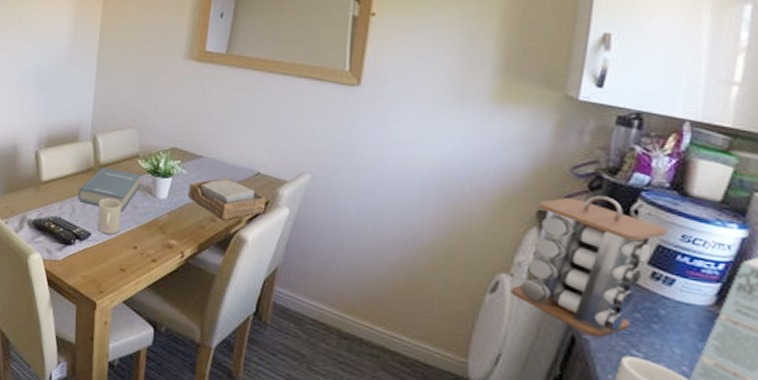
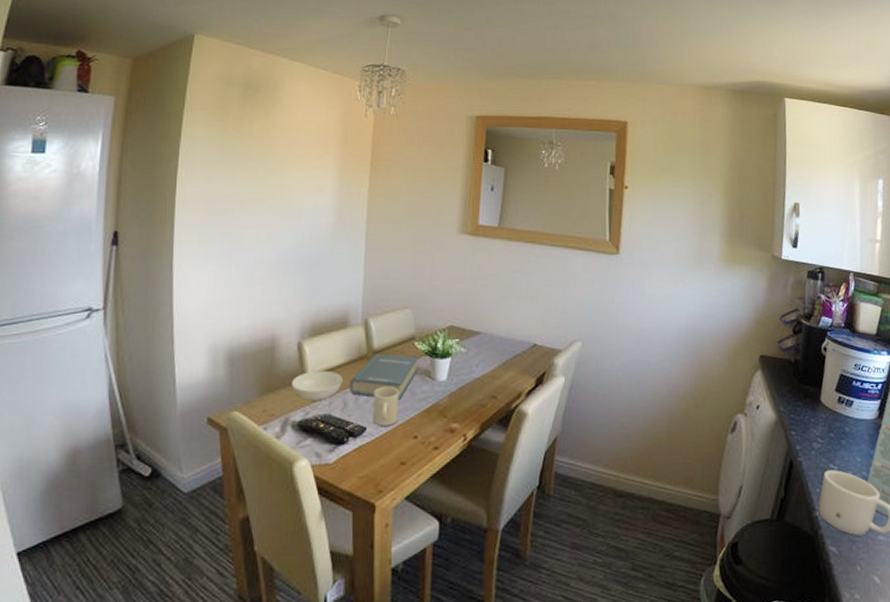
bowl: none [29,177,72,204] -> present [292,370,343,401]
napkin holder: present [187,177,266,221] -> none [467,352,543,397]
spice rack: present [510,195,667,338] -> none [745,337,845,459]

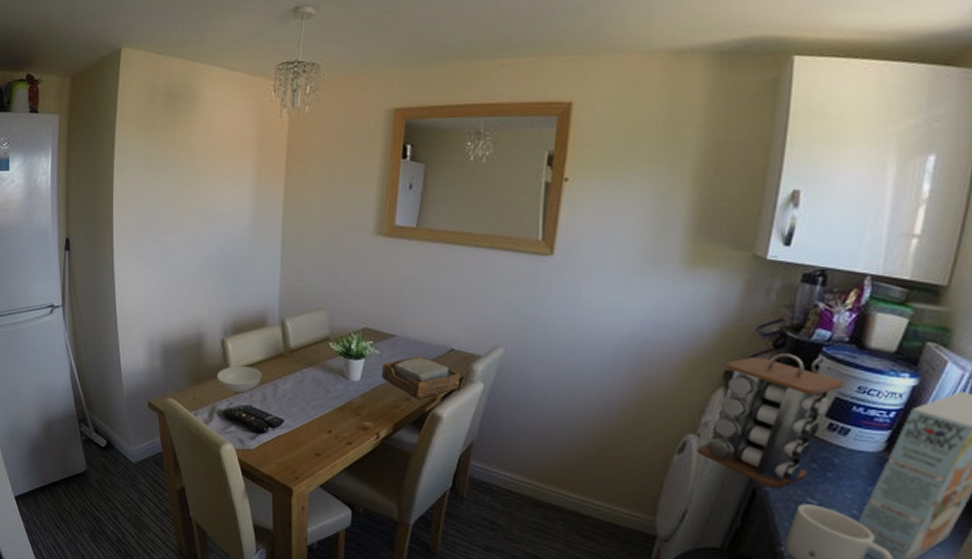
hardback book: present [350,353,418,400] -> none [268,352,332,396]
cup: present [372,386,399,426] -> none [289,383,314,420]
napkin holder: none [467,352,543,397] -> present [381,356,460,400]
spice rack: none [745,337,845,459] -> present [697,352,844,489]

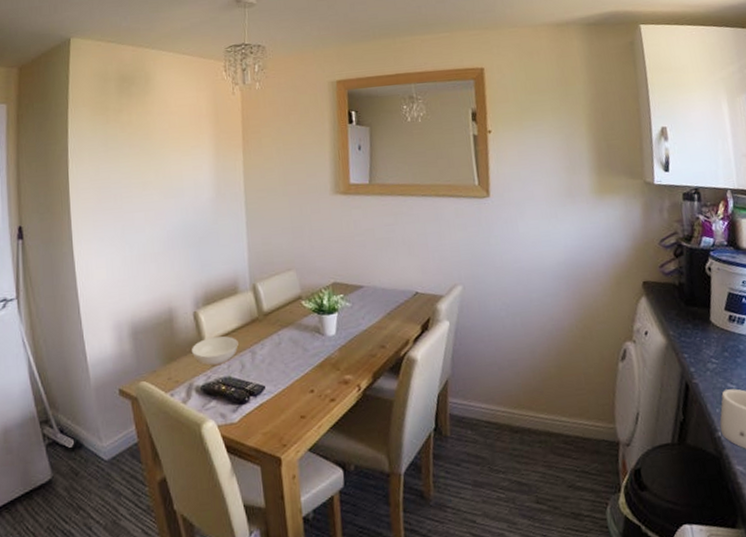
napkin holder: present [381,356,460,400] -> none [354,302,428,346]
spice rack: present [697,352,844,489] -> none [635,260,733,380]

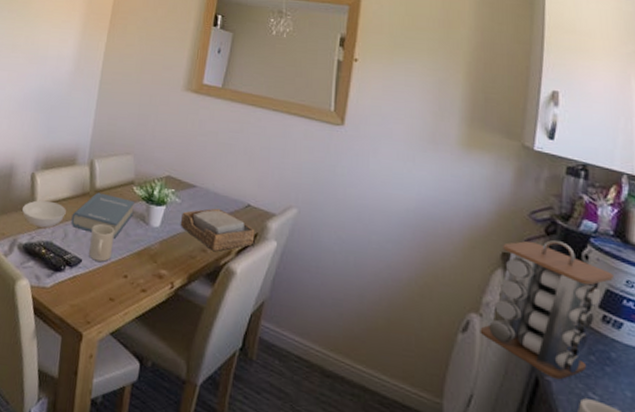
hardback book: none [245,315,307,357] -> present [71,192,135,239]
cup: none [268,345,295,384] -> present [88,223,115,262]
napkin holder: none [354,302,428,346] -> present [180,208,255,252]
spice rack: none [635,260,733,380] -> present [480,239,613,380]

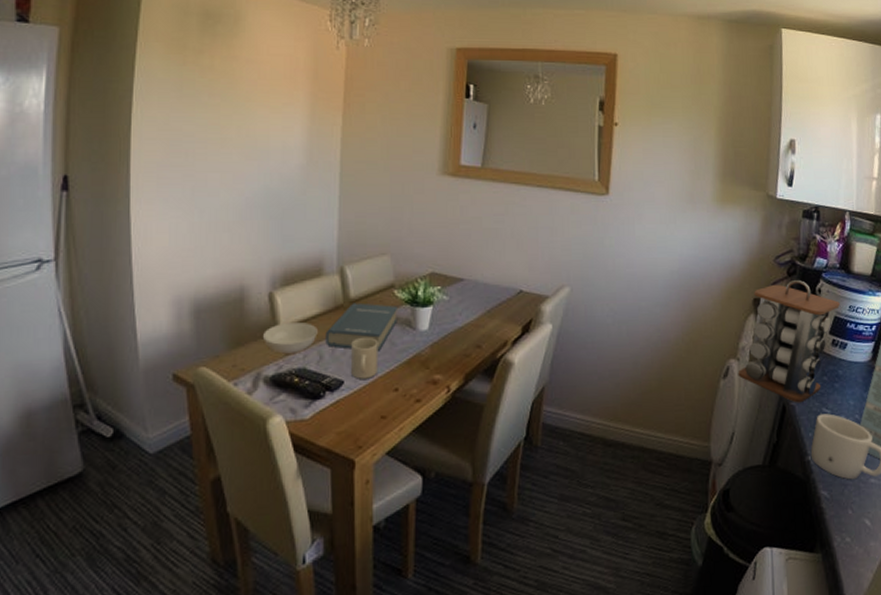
napkin holder: present [180,208,255,252] -> none [450,299,530,346]

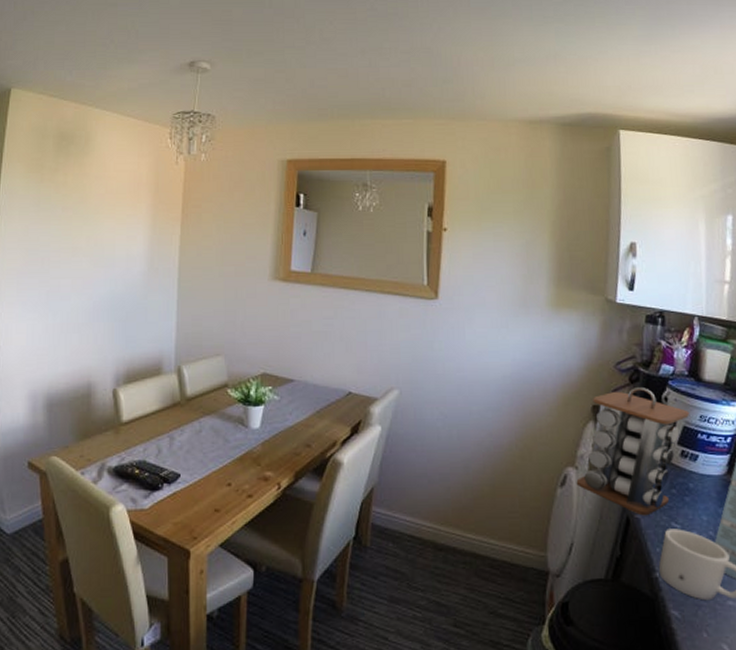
bowl: present [263,321,318,354] -> none [108,417,157,447]
hardback book: present [325,302,397,351] -> none [164,400,231,447]
cup: present [350,337,379,379] -> none [186,433,213,473]

